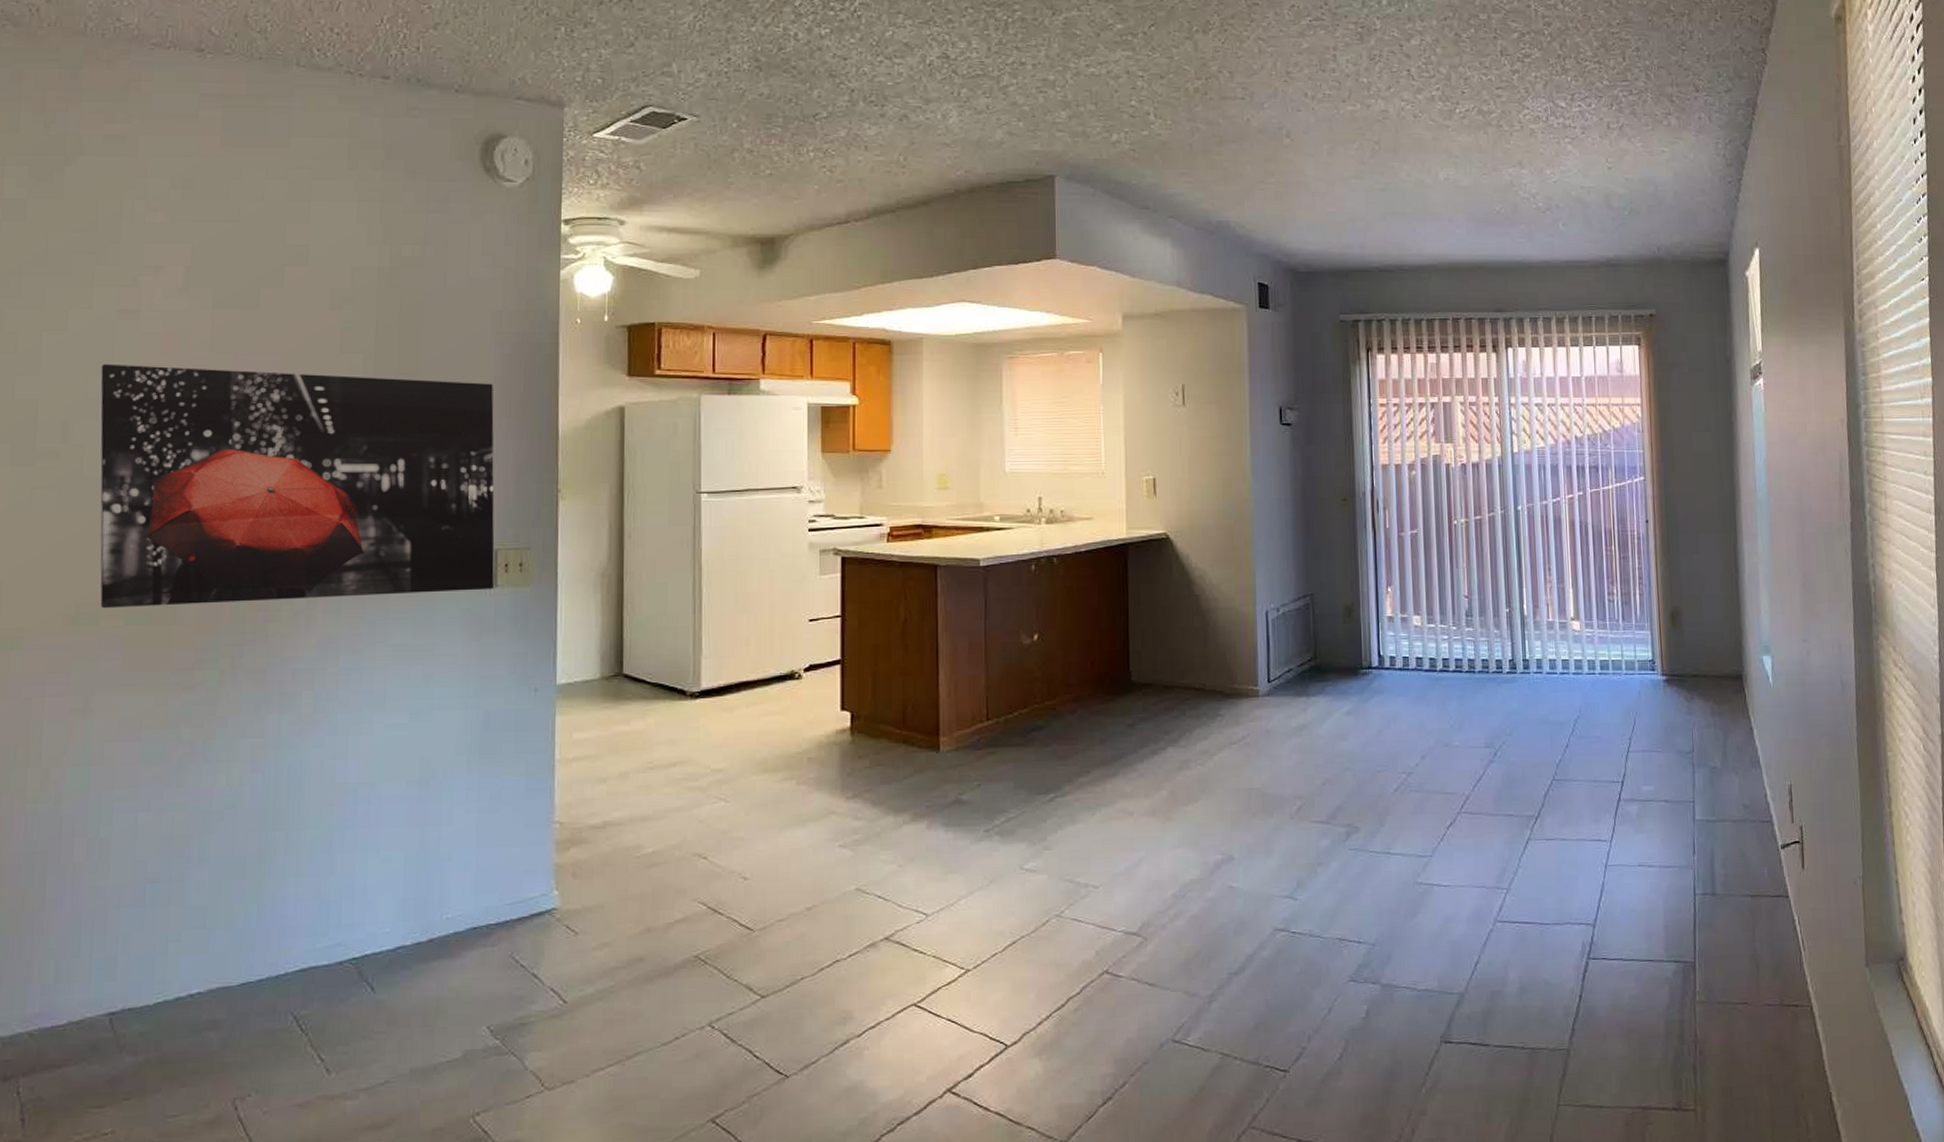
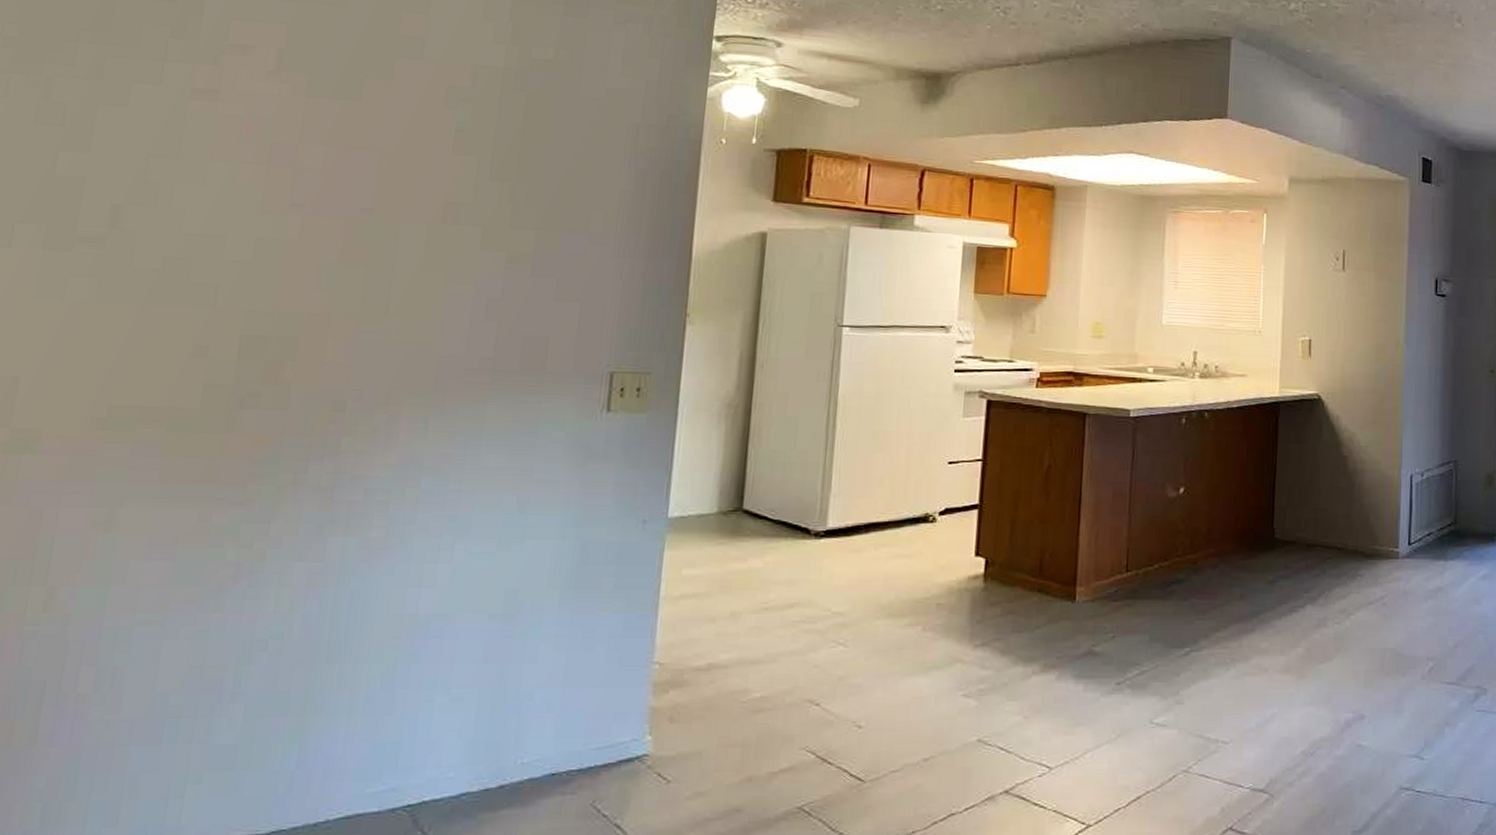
wall art: present [100,363,495,609] -> none [139,145,624,415]

